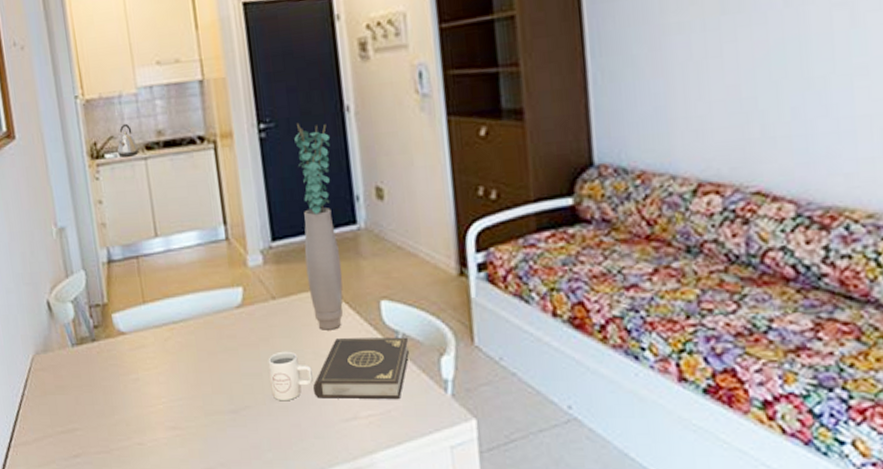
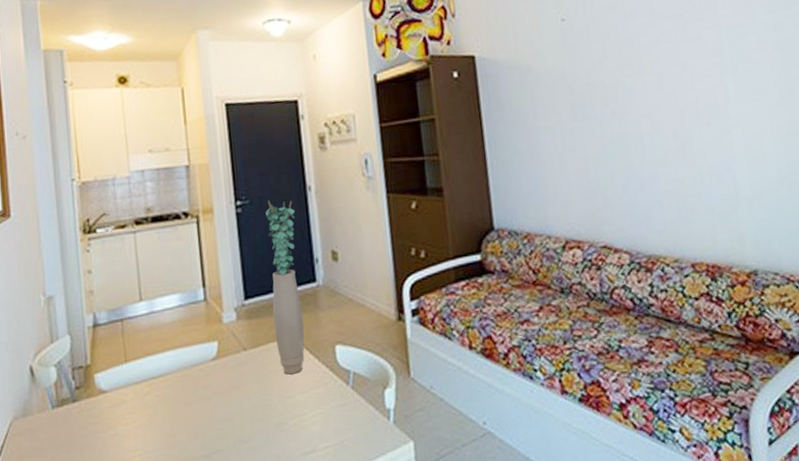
kettle: present [116,123,139,159] -> none [108,202,129,233]
mug: present [268,351,314,401] -> none [238,395,279,442]
book: present [313,337,410,399] -> none [278,375,360,436]

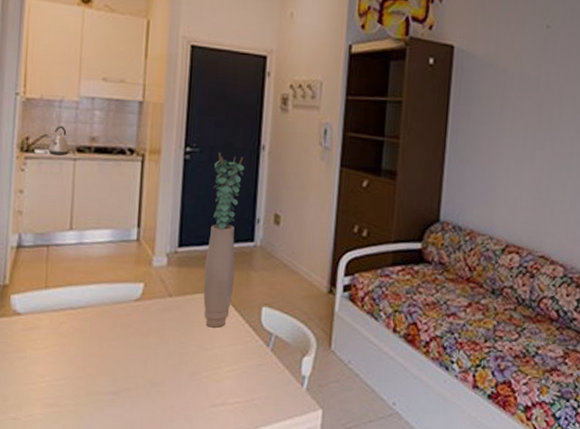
kettle: none [108,202,129,233] -> present [48,125,71,157]

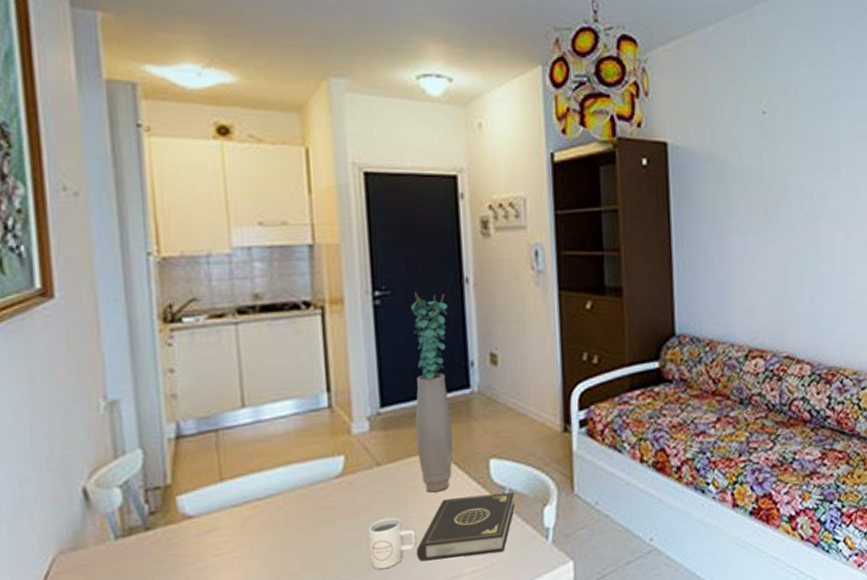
kettle: present [48,125,71,157] -> none [199,285,229,323]
mug: none [152,342,194,386] -> present [367,517,418,570]
book: none [191,335,280,389] -> present [417,492,516,562]

